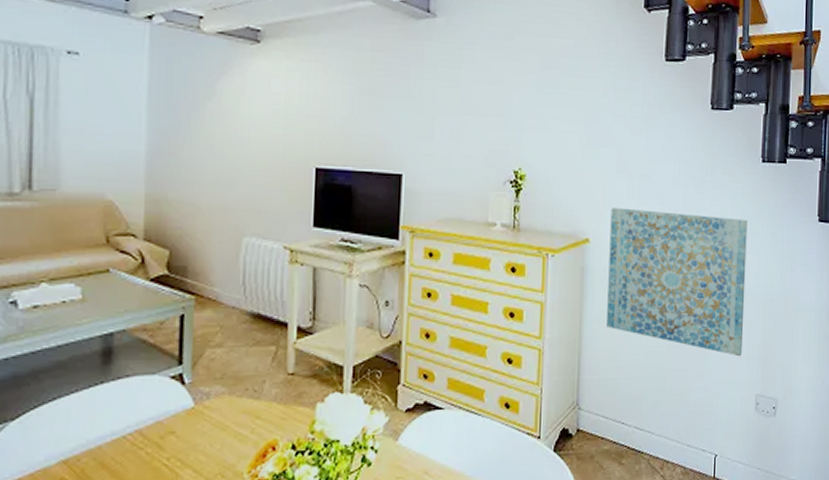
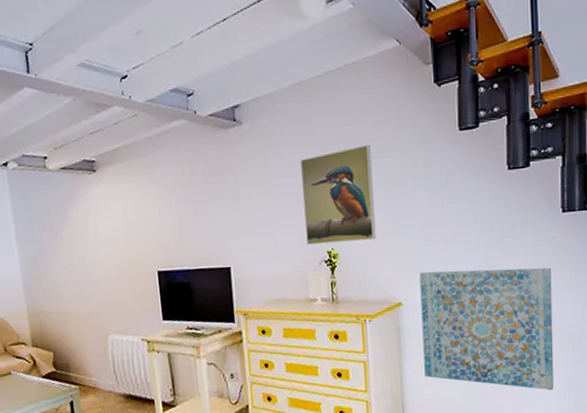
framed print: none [492,60,572,165] -> present [299,144,376,245]

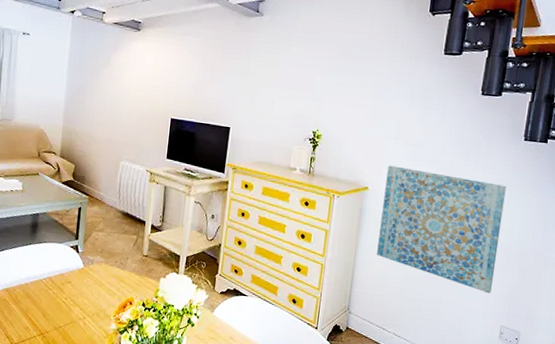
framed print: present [299,144,376,245] -> none [297,50,366,130]

